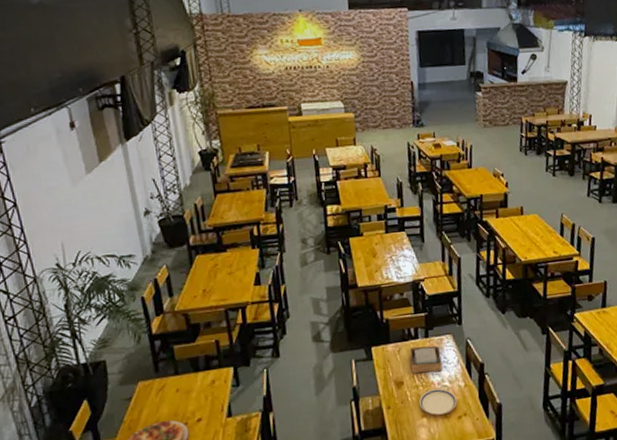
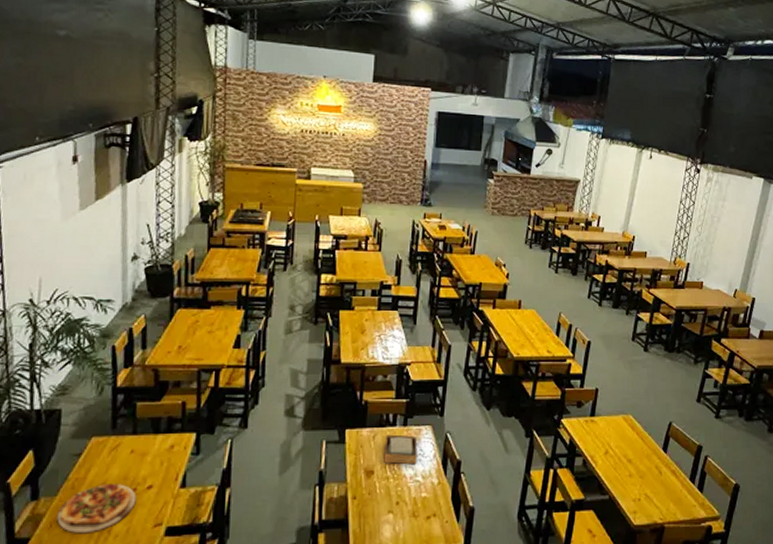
plate: present [418,388,458,415] -> none [387,482,428,512]

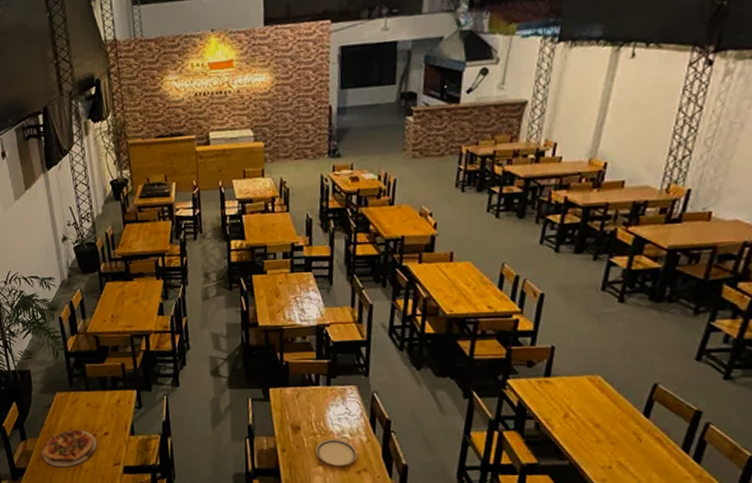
napkin holder: present [384,434,418,465] -> none [308,393,343,423]
plate: none [387,482,428,512] -> present [315,438,358,466]

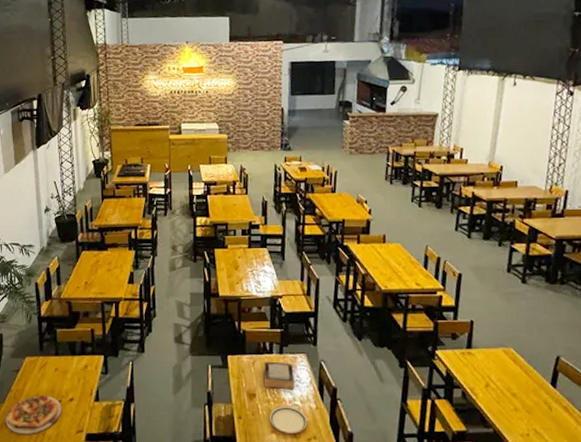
napkin holder: none [308,393,343,423] -> present [263,361,295,390]

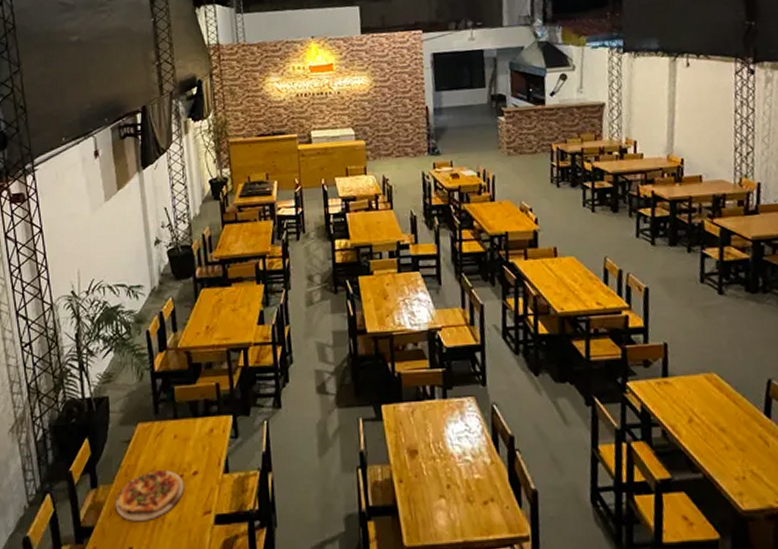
napkin holder: present [263,361,295,390] -> none [424,408,464,443]
plate: present [269,405,308,433] -> none [435,462,483,497]

